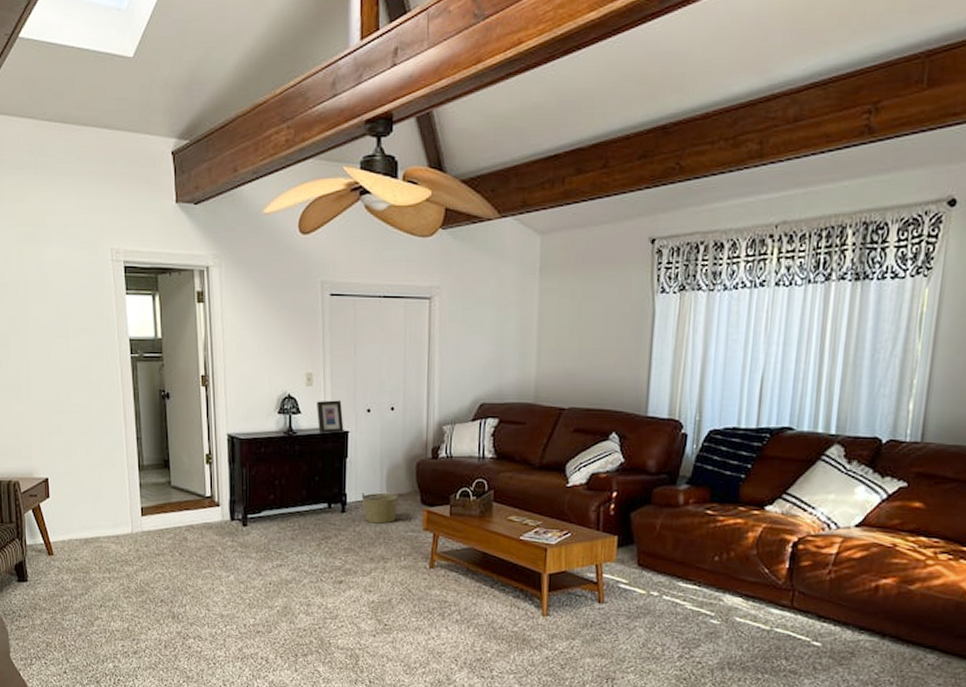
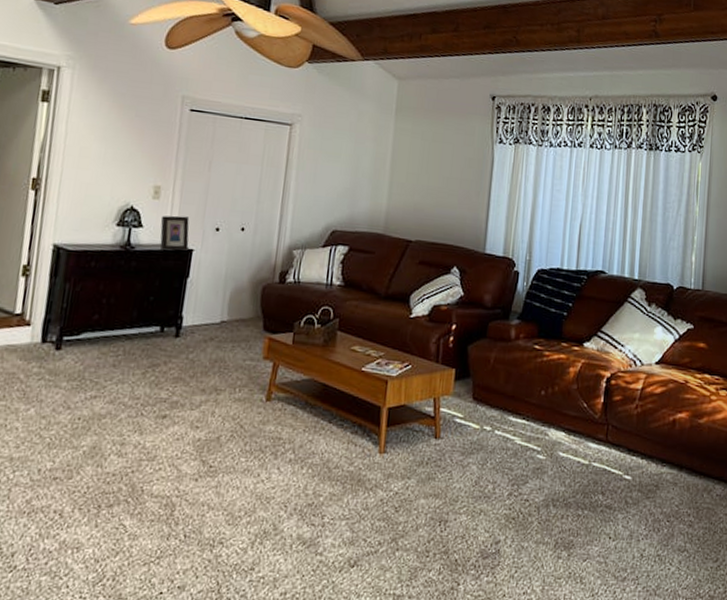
basket: present [361,493,399,524] -> none [199,316,241,351]

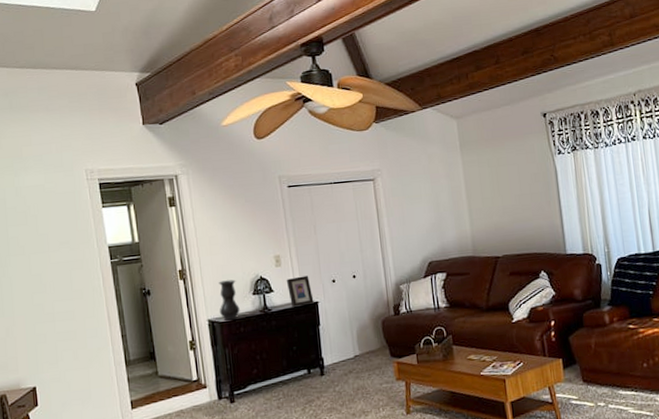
vase: none [69,201,100,250] -> present [219,279,240,320]

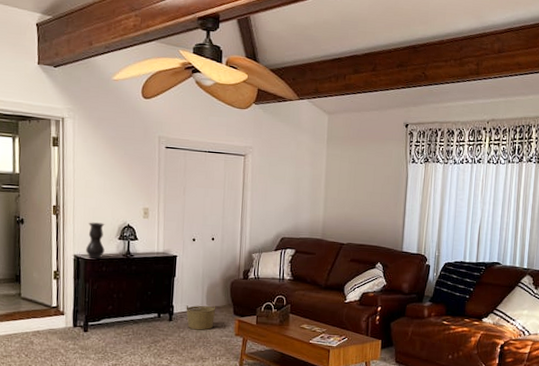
picture frame: present [286,275,314,308] -> none [151,230,173,258]
basket: none [337,350,371,382] -> present [186,305,216,330]

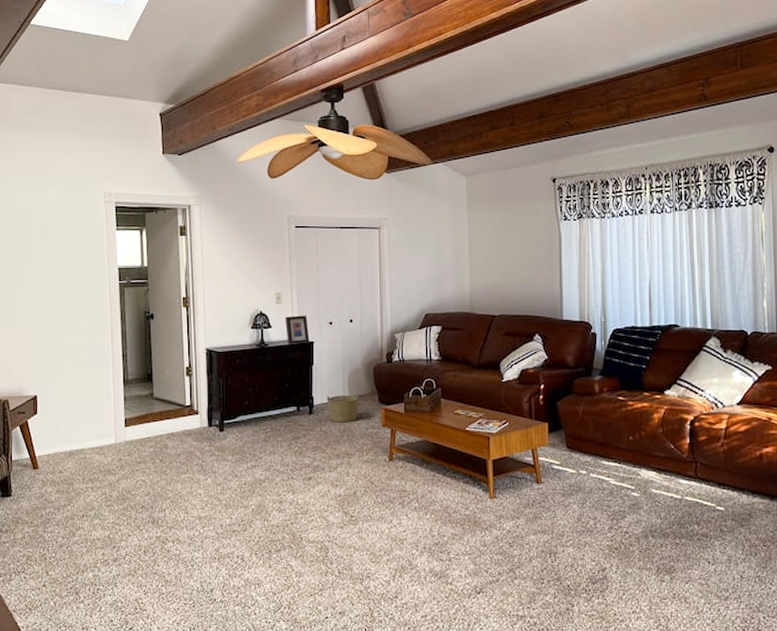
vase: present [85,222,105,259] -> none [217,312,238,351]
picture frame: none [151,230,173,258] -> present [284,315,310,346]

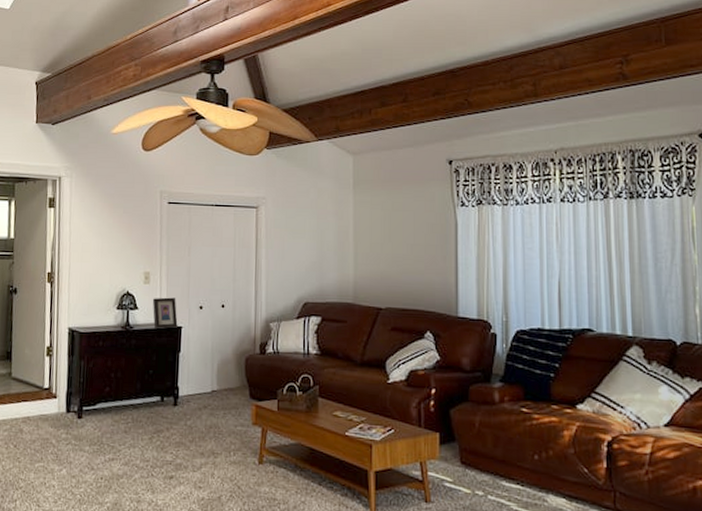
basket: present [327,394,359,423] -> none [193,386,229,418]

